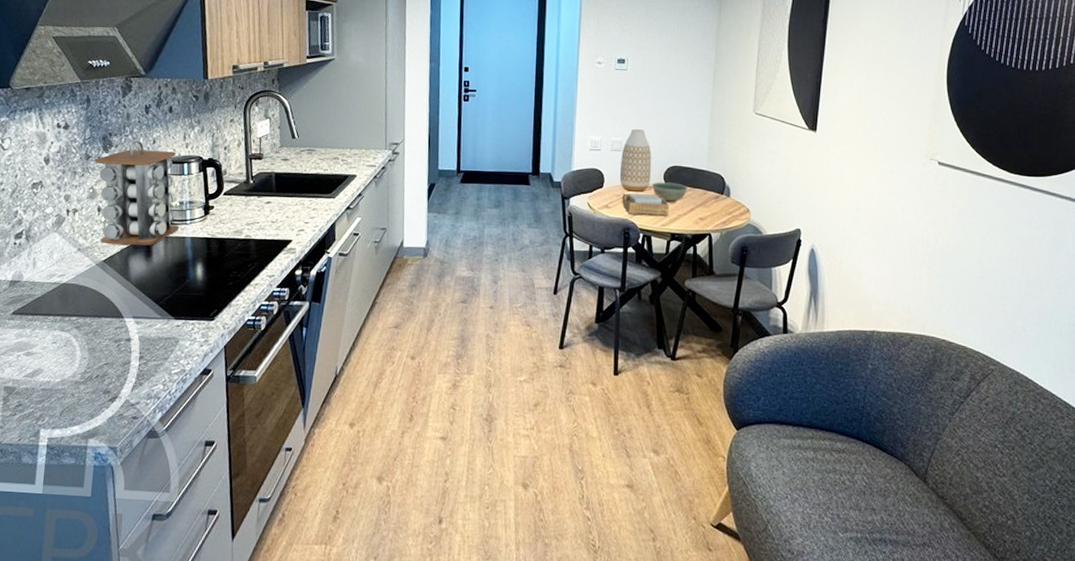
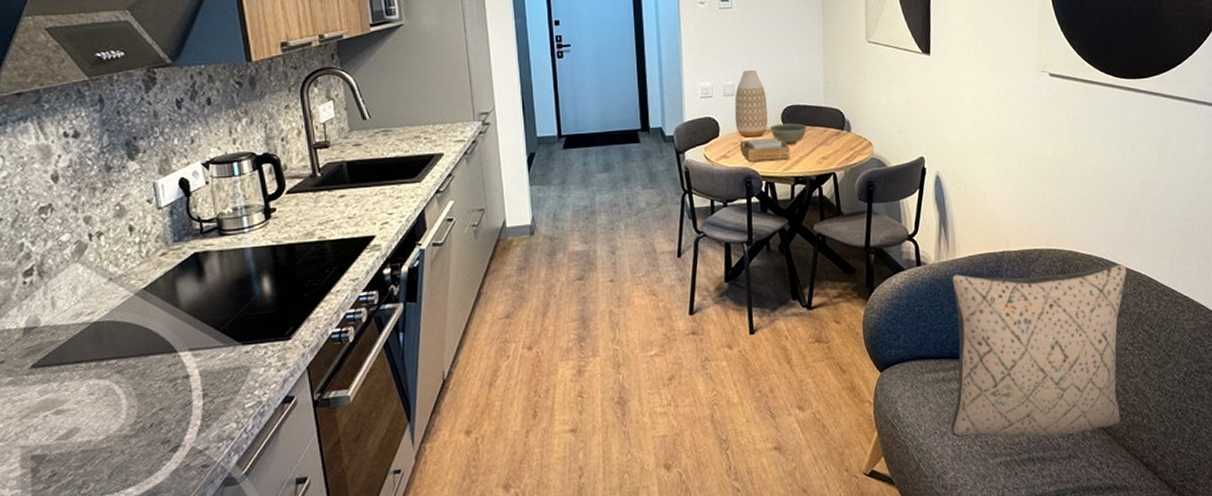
spice rack: present [95,140,179,246] -> none [119,142,235,269]
pillow: none [803,347,1003,522] -> present [951,264,1127,437]

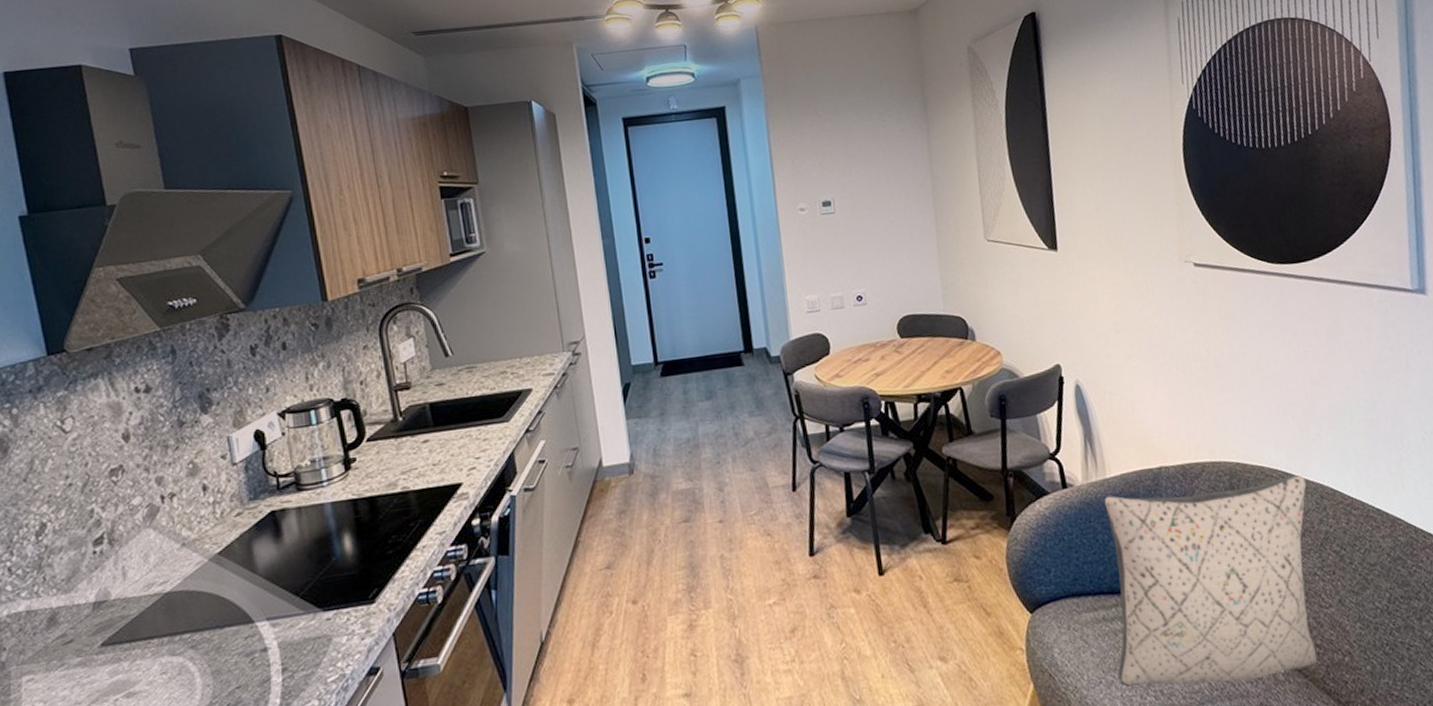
vase: present [734,69,768,137] -> none [844,278,883,354]
napkin holder: present [740,137,790,162] -> none [853,352,910,380]
bowl: present [770,123,807,145] -> none [886,334,927,360]

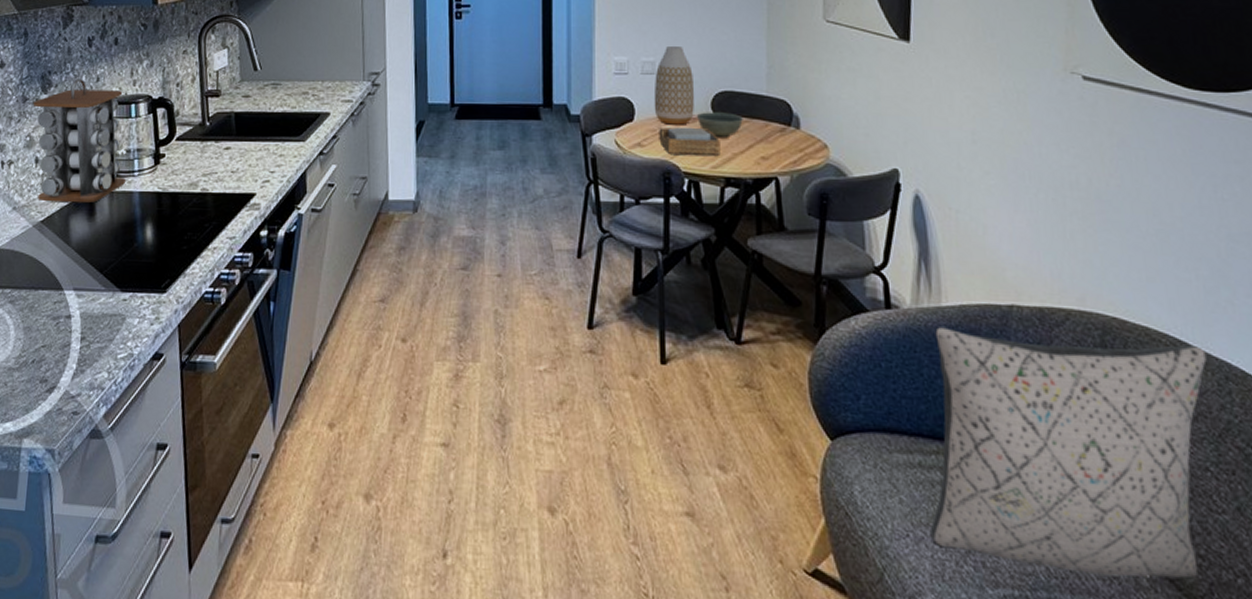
spice rack: none [192,391,313,532] -> present [33,79,125,203]
vase: none [844,278,883,354] -> present [653,45,694,125]
napkin holder: none [853,352,910,380] -> present [659,126,720,155]
bowl: none [886,334,927,360] -> present [697,112,743,139]

